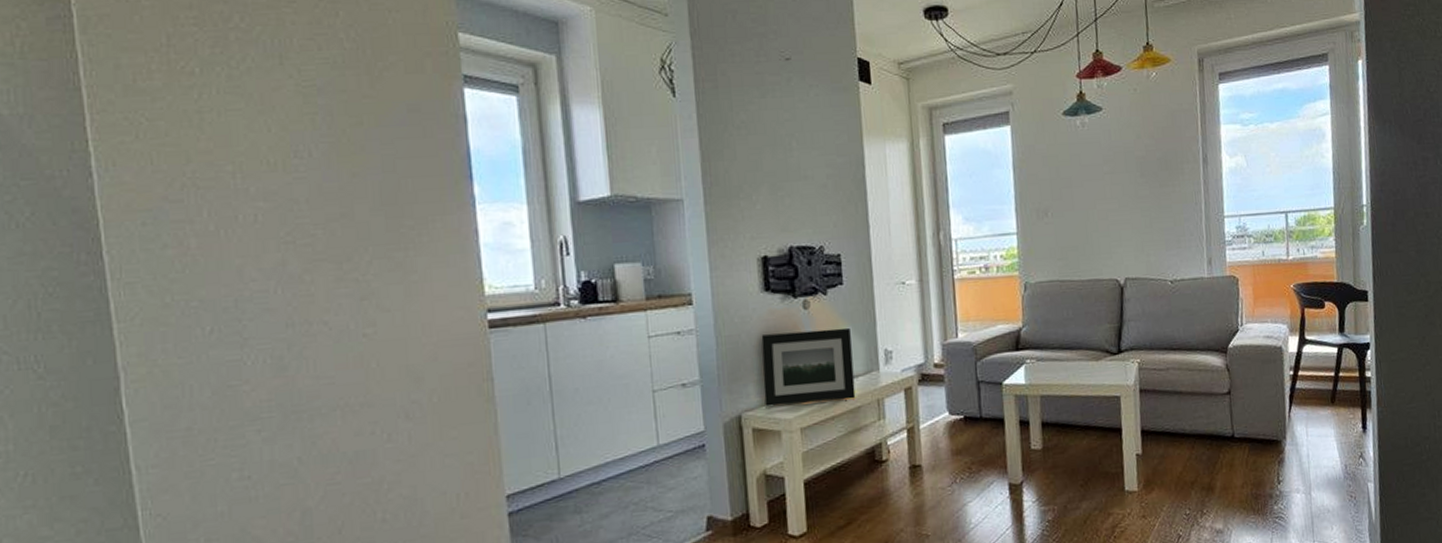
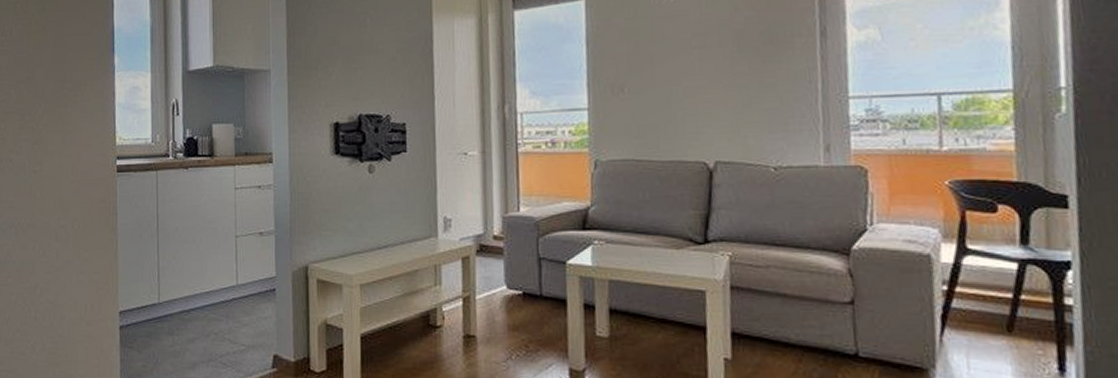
picture frame: present [761,327,856,407] -> none [329,193,414,262]

